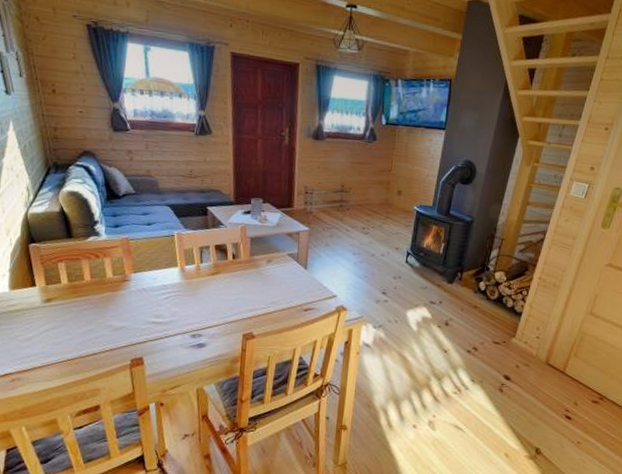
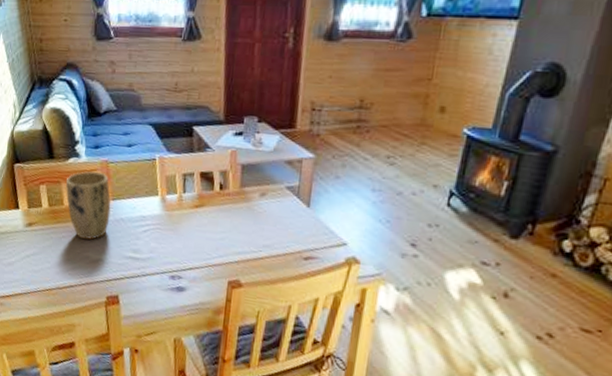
plant pot: none [86,248,133,310] -> present [66,171,111,240]

